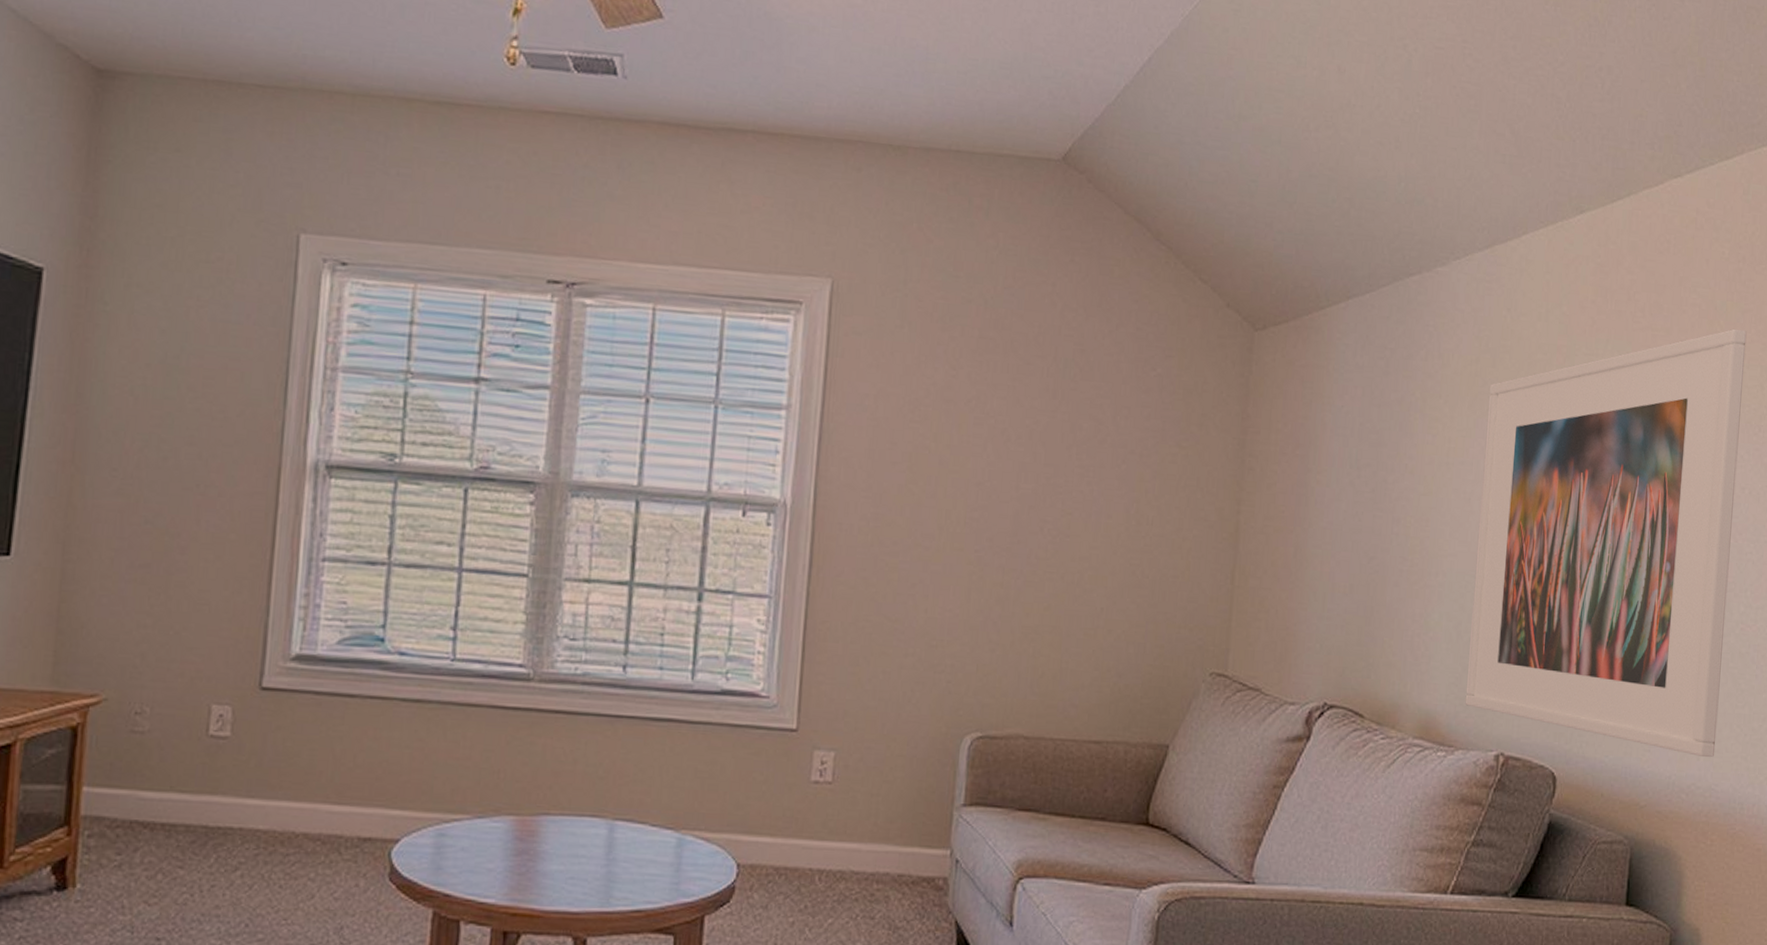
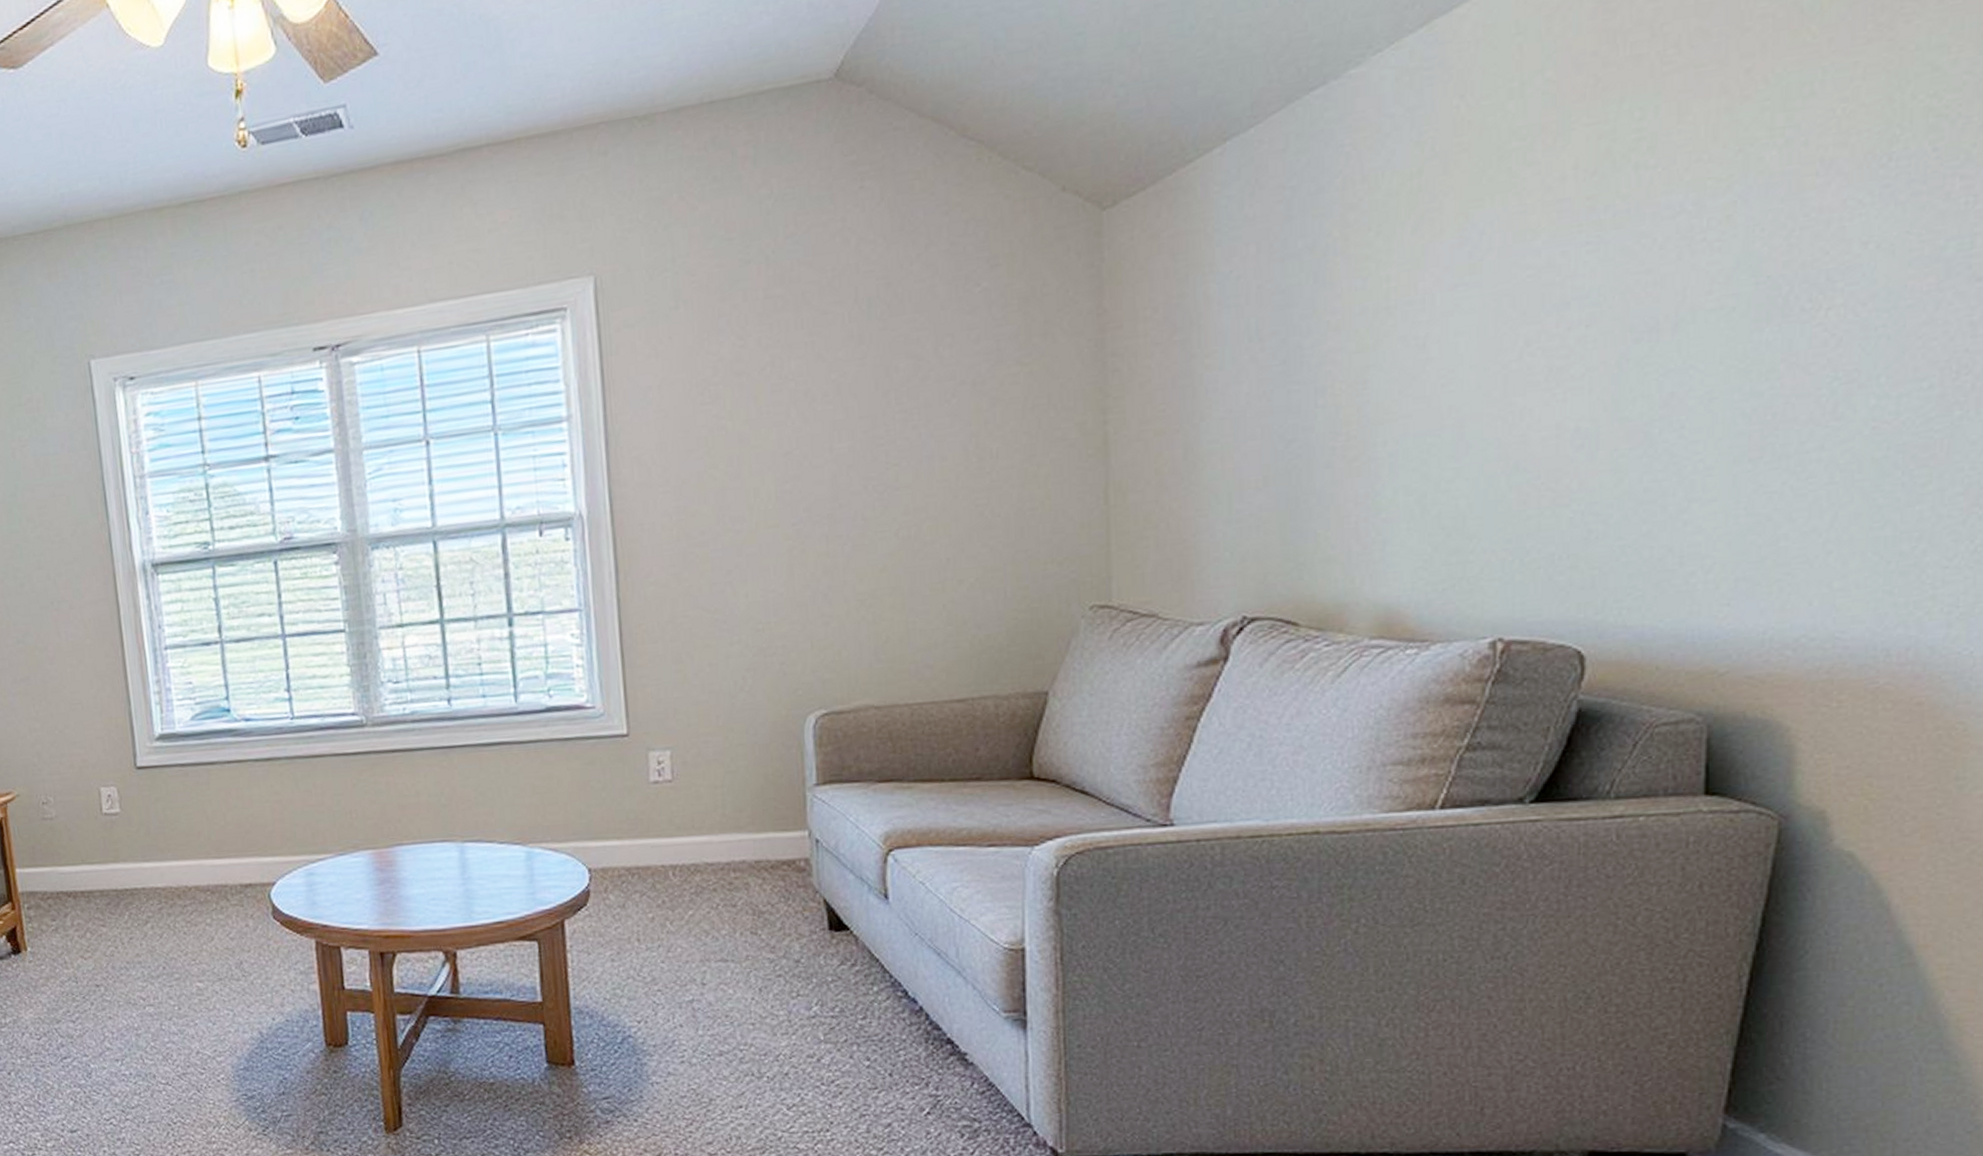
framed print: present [1465,328,1747,758] -> none [1440,28,1859,601]

